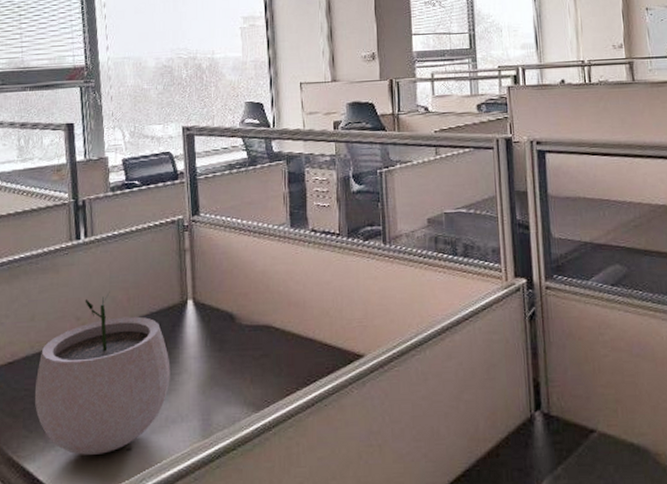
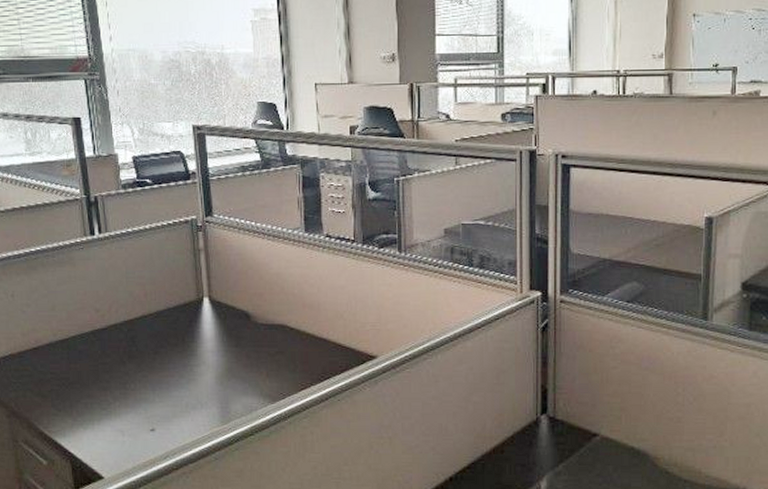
plant pot: present [34,291,170,455] -> none [60,286,189,433]

